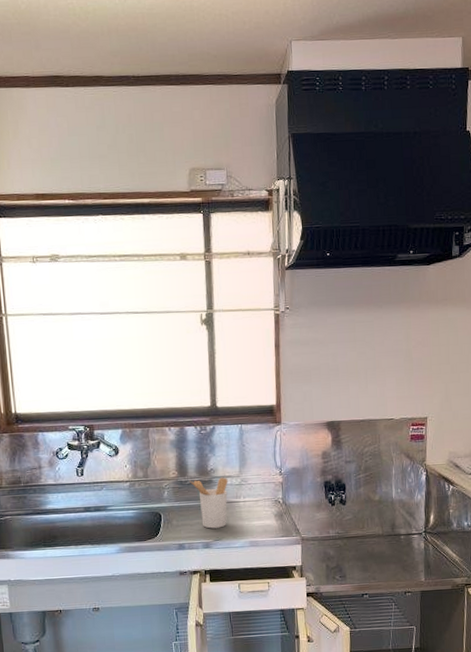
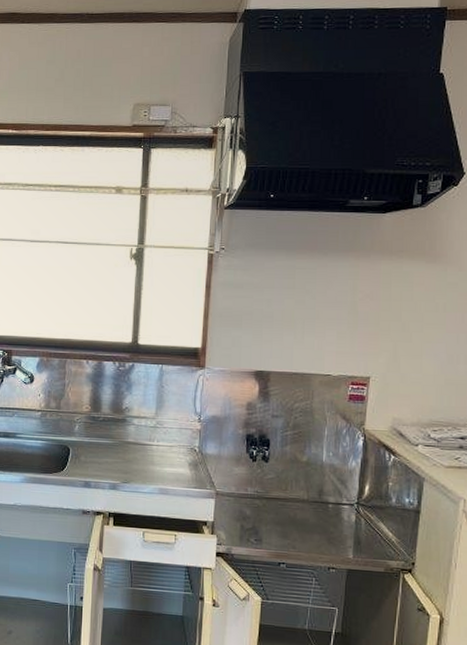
utensil holder: present [190,477,228,529] -> none [102,417,143,470]

